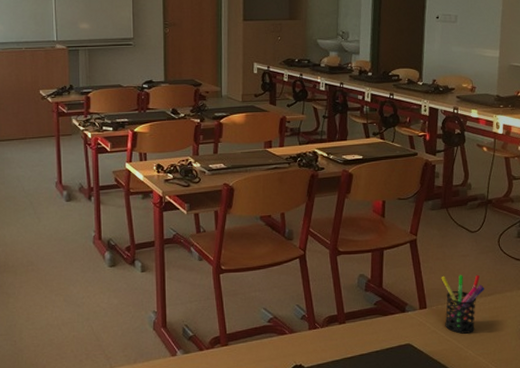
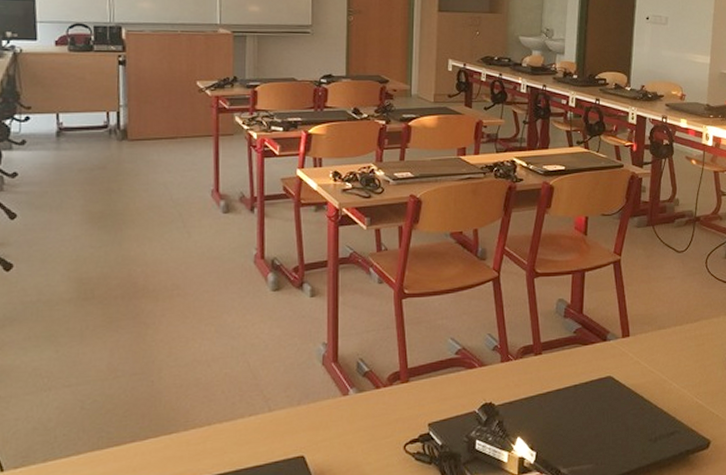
pen holder: present [441,274,484,334] -> none [645,298,690,364]

